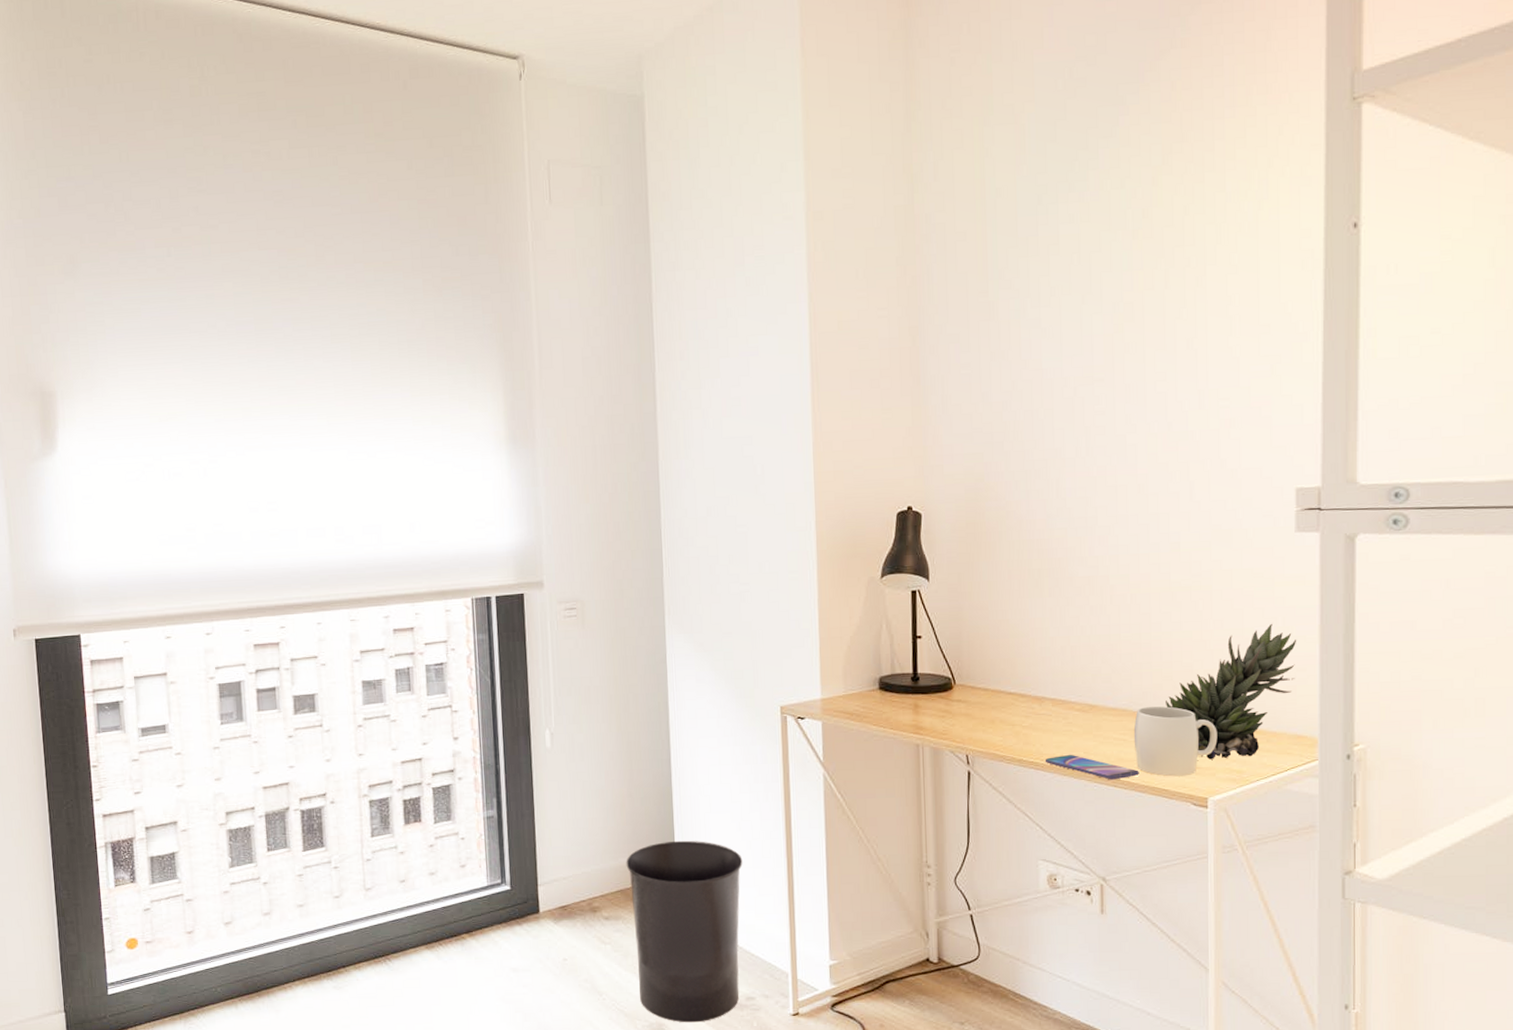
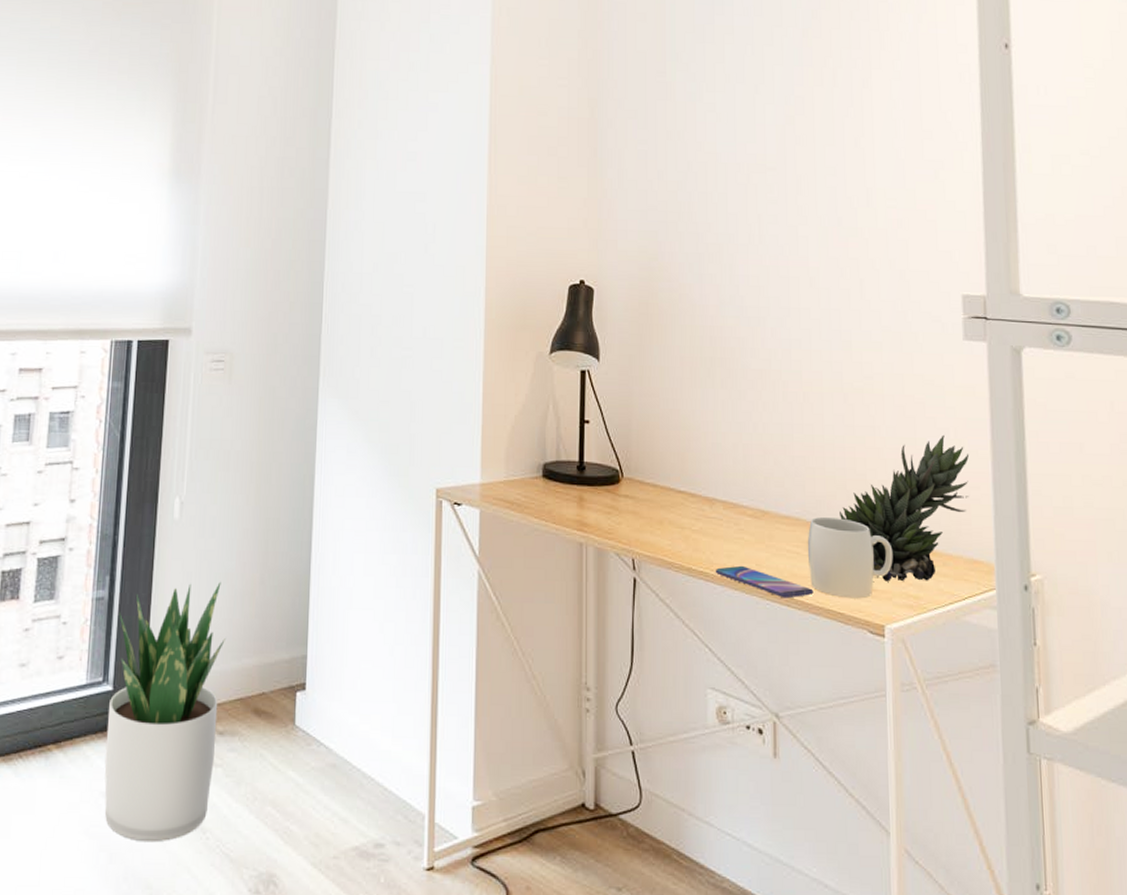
planter: none [508,796,603,1004] -> present [104,581,227,843]
waste bin: present [626,840,743,1023] -> none [250,640,383,875]

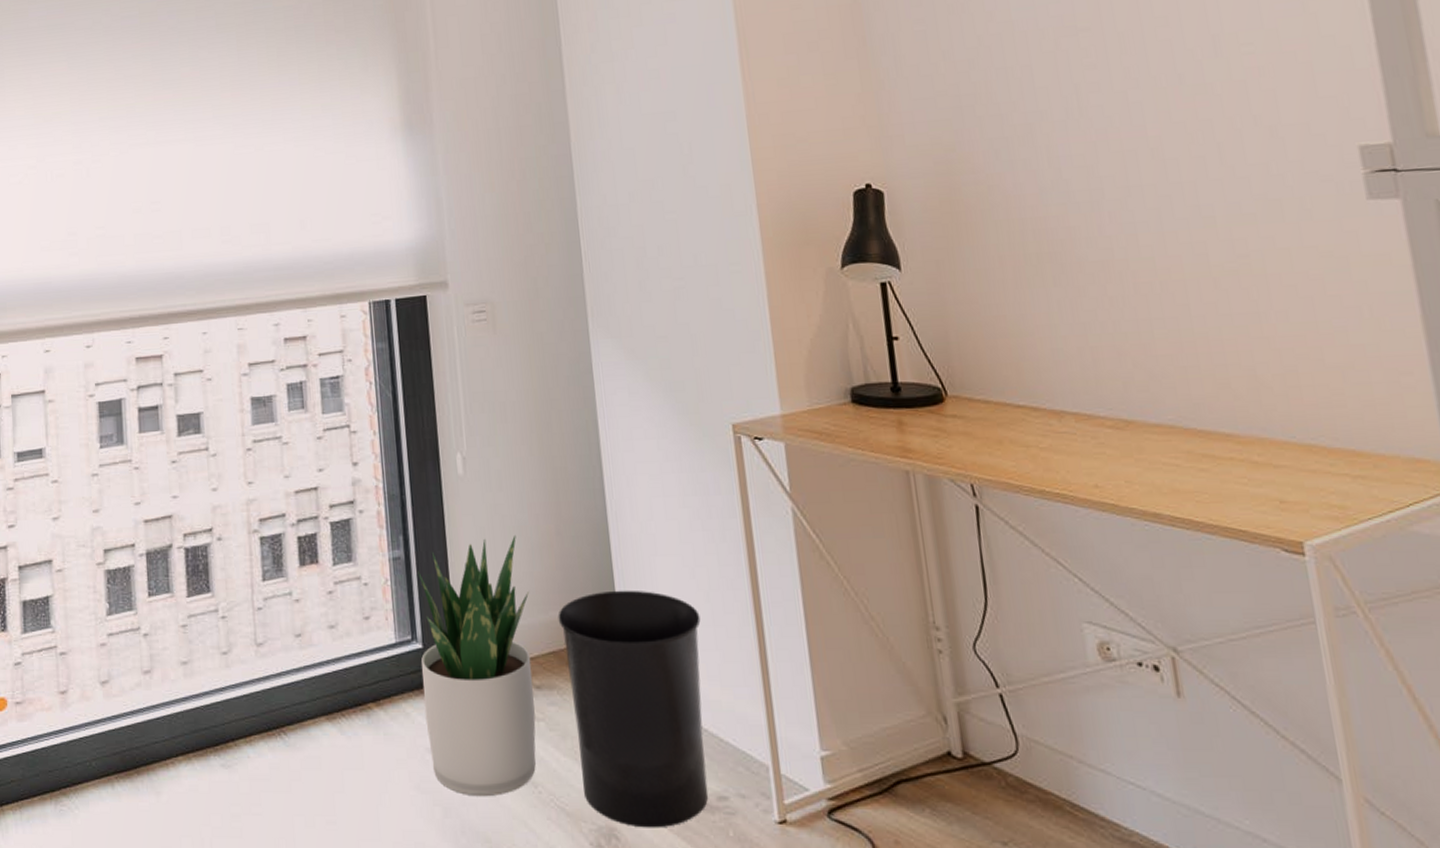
waste bin: none [250,640,383,875] -> present [558,590,709,828]
smartphone: present [715,565,814,599] -> none [1074,483,1204,518]
mug: present [807,516,893,599] -> none [1187,421,1305,514]
succulent plant: present [840,434,970,582] -> none [1226,314,1400,491]

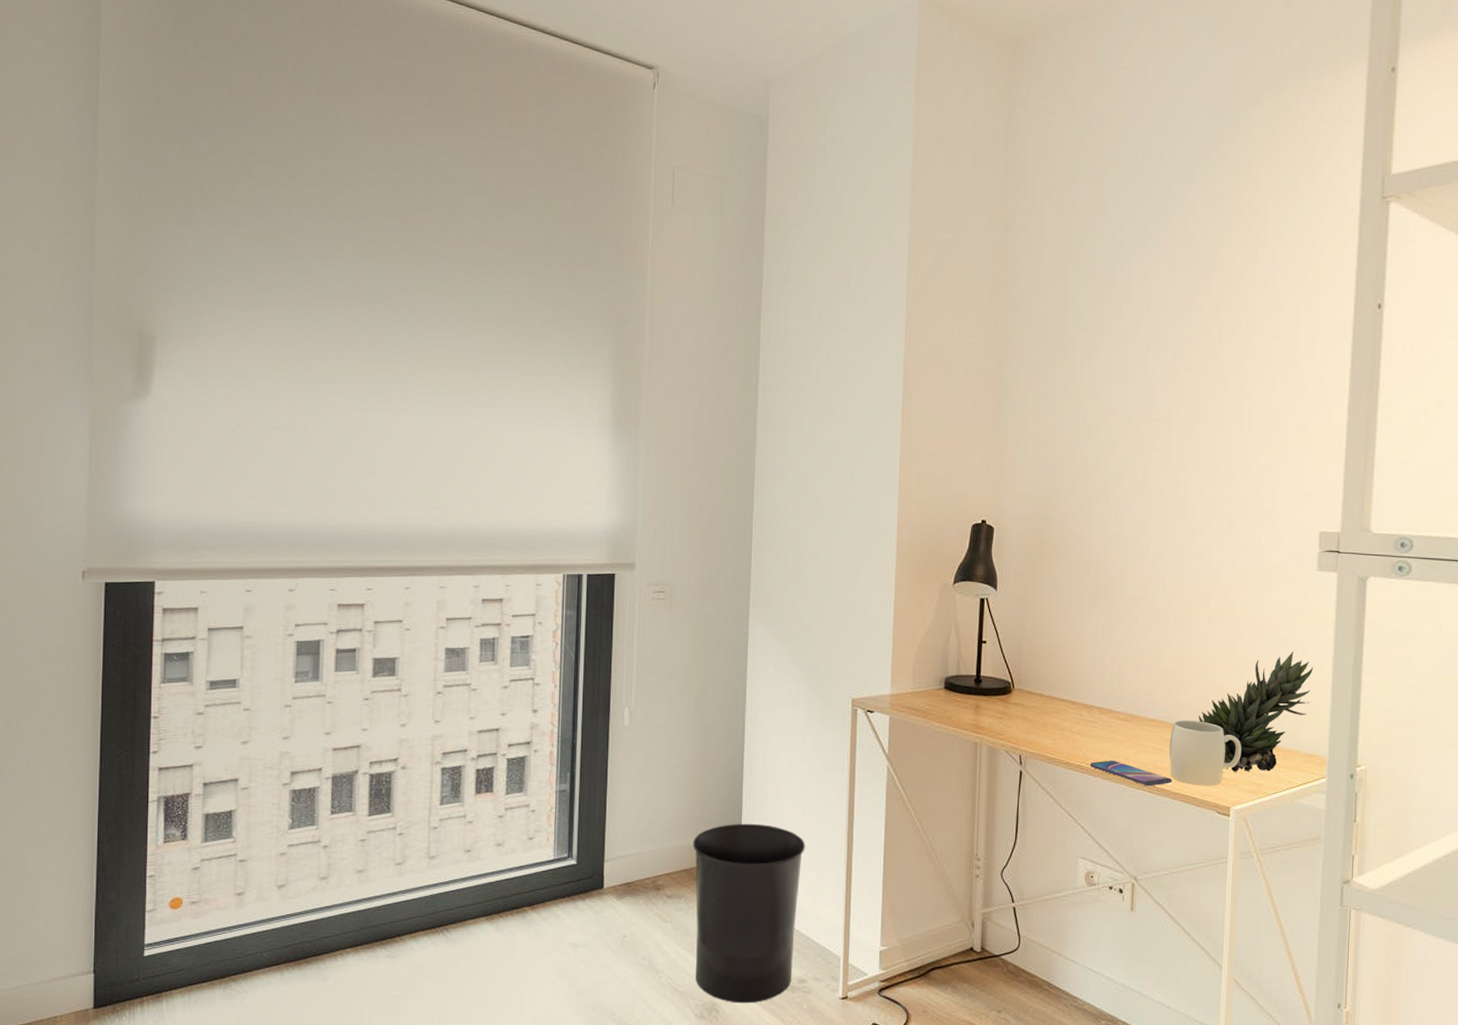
planter: present [418,534,536,797] -> none [572,776,672,981]
smartphone: none [1074,483,1204,518] -> present [1089,760,1172,786]
mug: none [1187,421,1305,514] -> present [1169,719,1242,786]
succulent plant: none [1226,314,1400,491] -> present [1199,651,1314,772]

